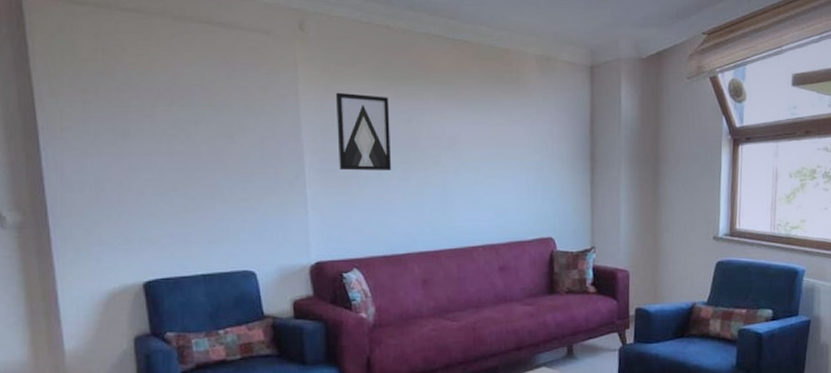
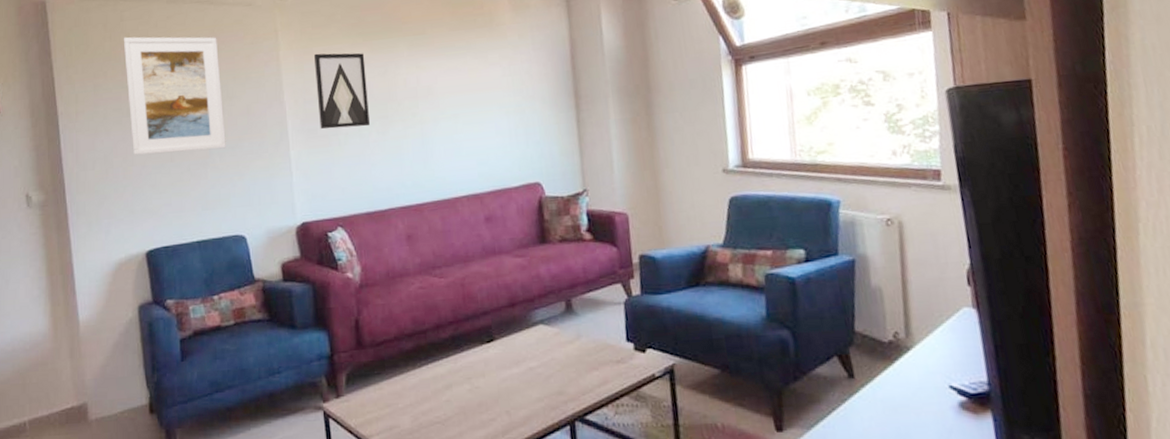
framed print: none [118,51,237,182] -> present [123,36,226,155]

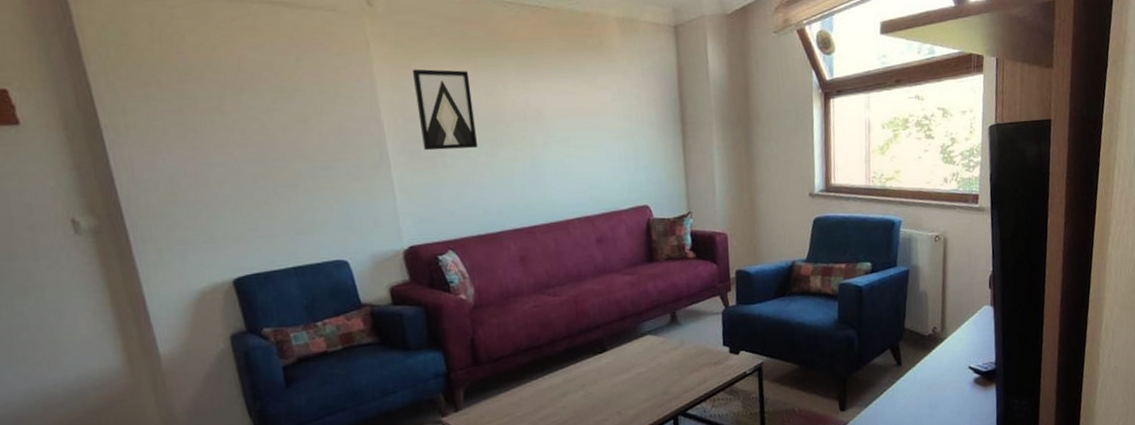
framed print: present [123,36,226,155] -> none [177,39,318,176]

